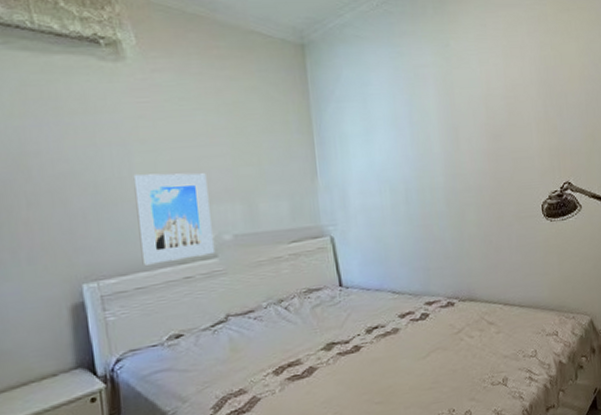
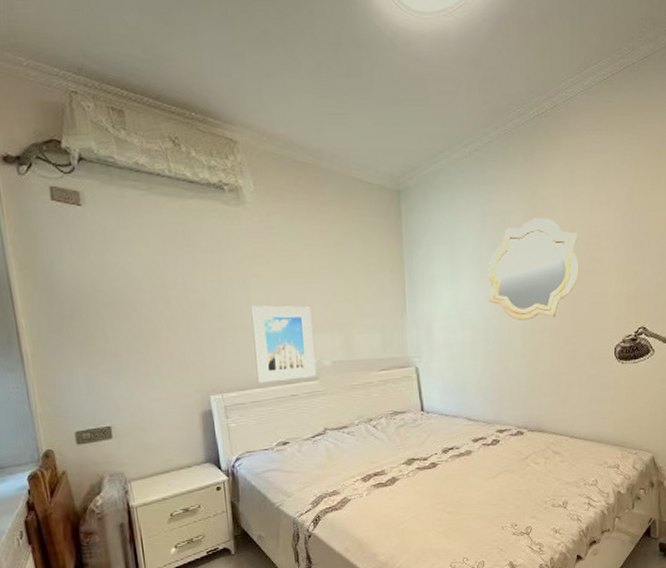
mirror: none [404,72,499,180] -> present [488,218,580,320]

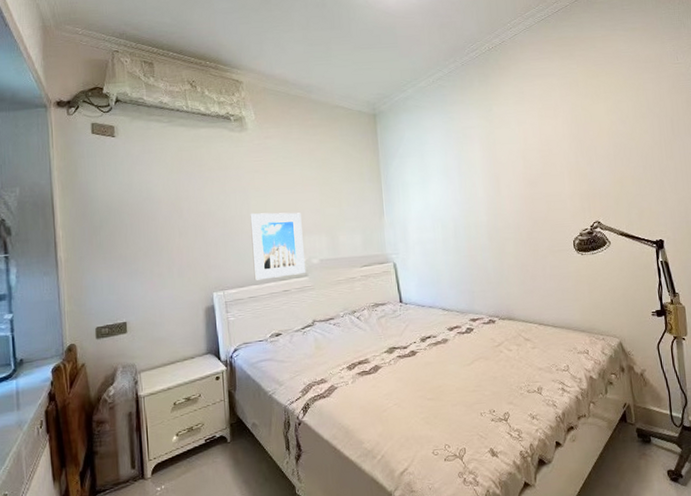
mirror: present [488,218,580,320] -> none [454,131,535,219]

